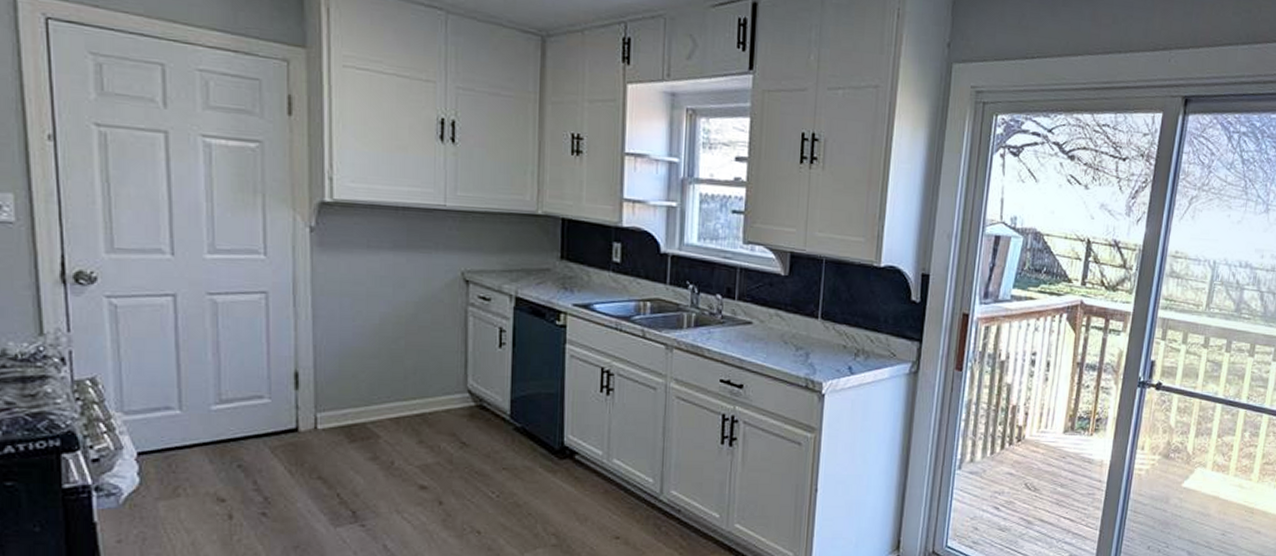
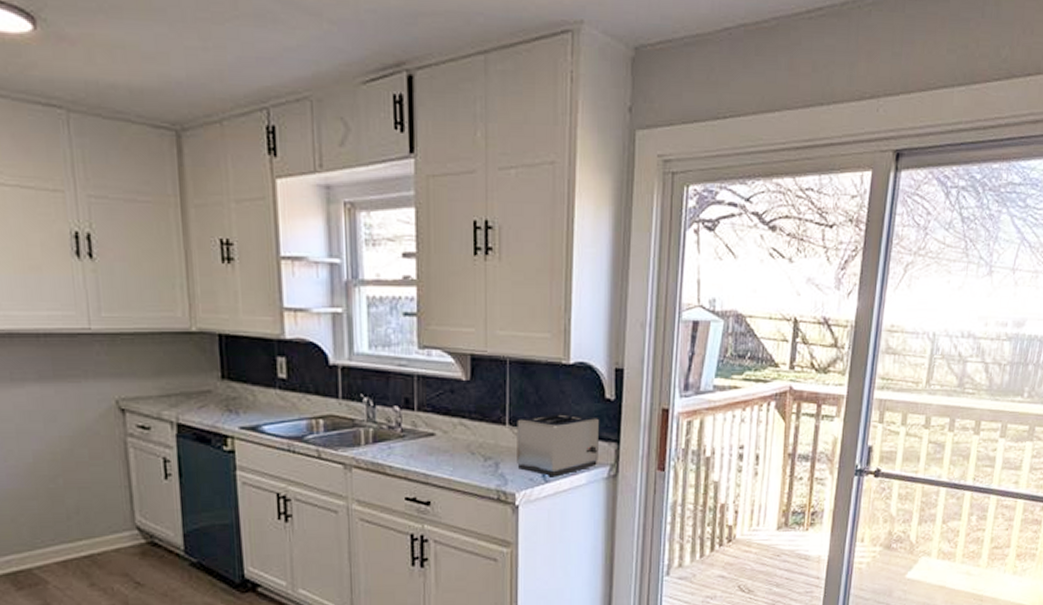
toaster: none [826,310,905,370] -> present [517,412,600,477]

